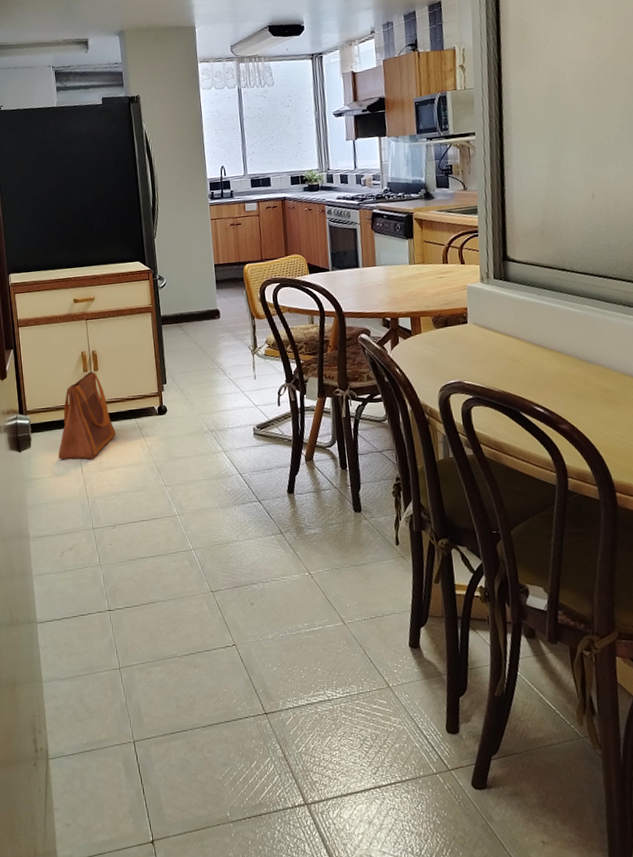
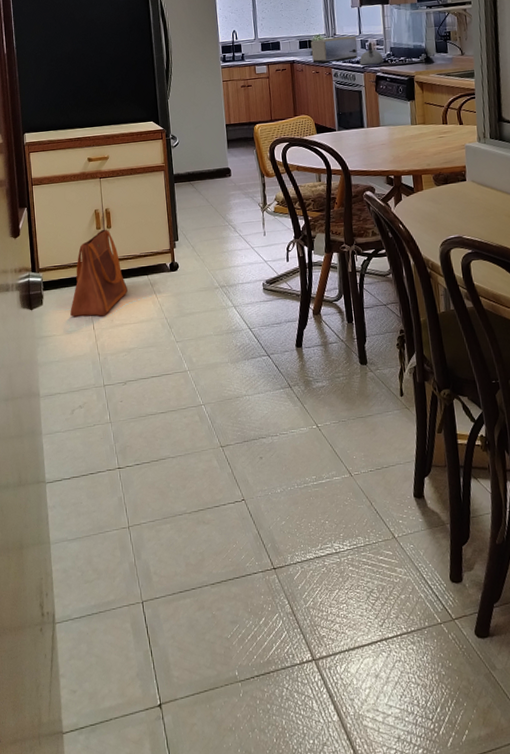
toaster: none [303,170,353,200] -> present [310,36,358,64]
kettle: none [354,177,381,202] -> present [359,42,384,66]

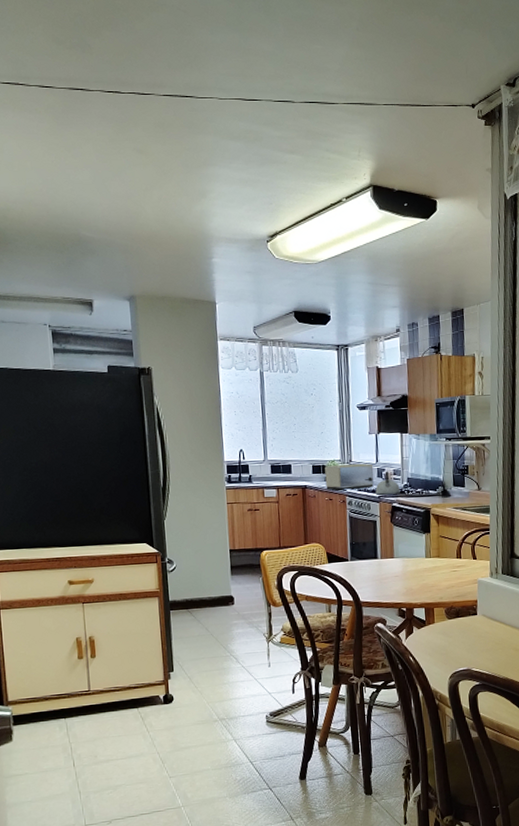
shopping bag: present [70,229,128,317] -> none [45,658,114,753]

